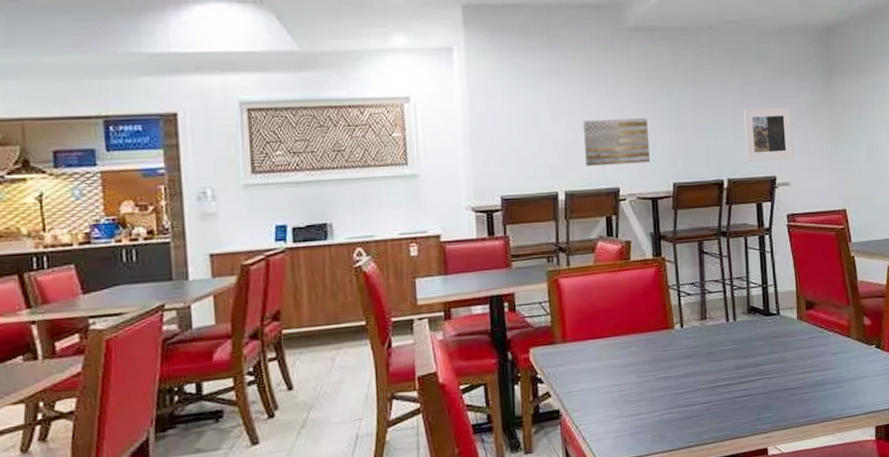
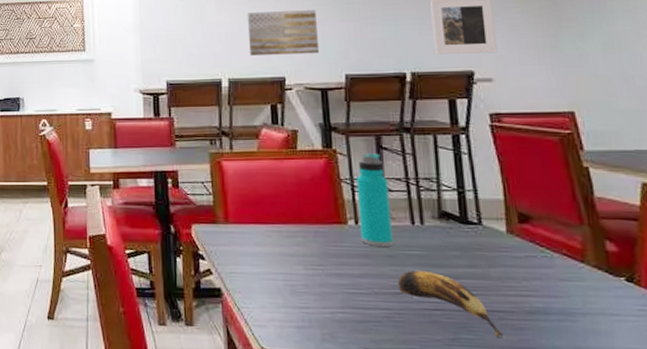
water bottle: none [681,258,712,346] -> present [356,153,393,247]
banana: none [715,362,793,411] -> present [397,270,503,337]

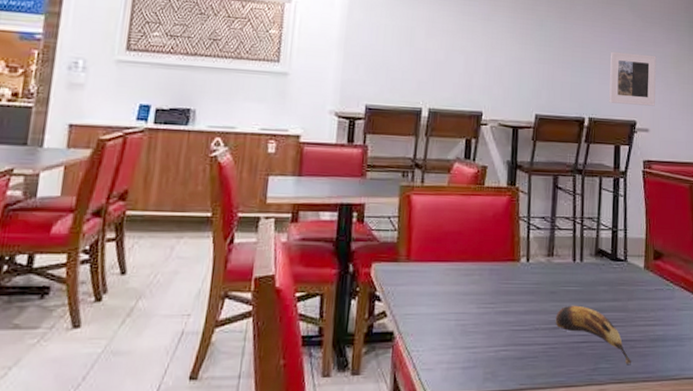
wall art: present [247,10,320,55] -> none [453,42,517,91]
water bottle: present [356,153,393,247] -> none [530,192,559,283]

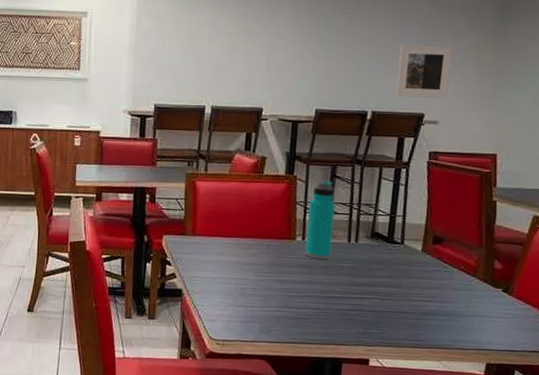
water bottle: none [530,192,559,283] -> present [305,180,336,259]
banana: present [555,305,631,364] -> none [327,279,402,332]

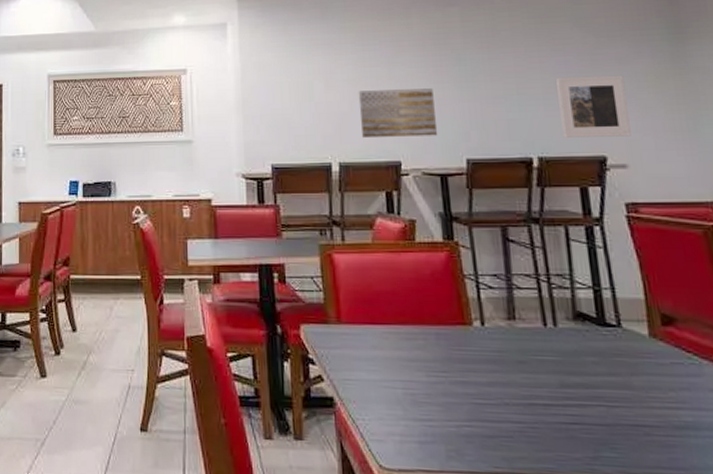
wall art: none [234,44,299,88] -> present [358,88,438,137]
water bottle: present [305,180,336,259] -> none [481,246,524,351]

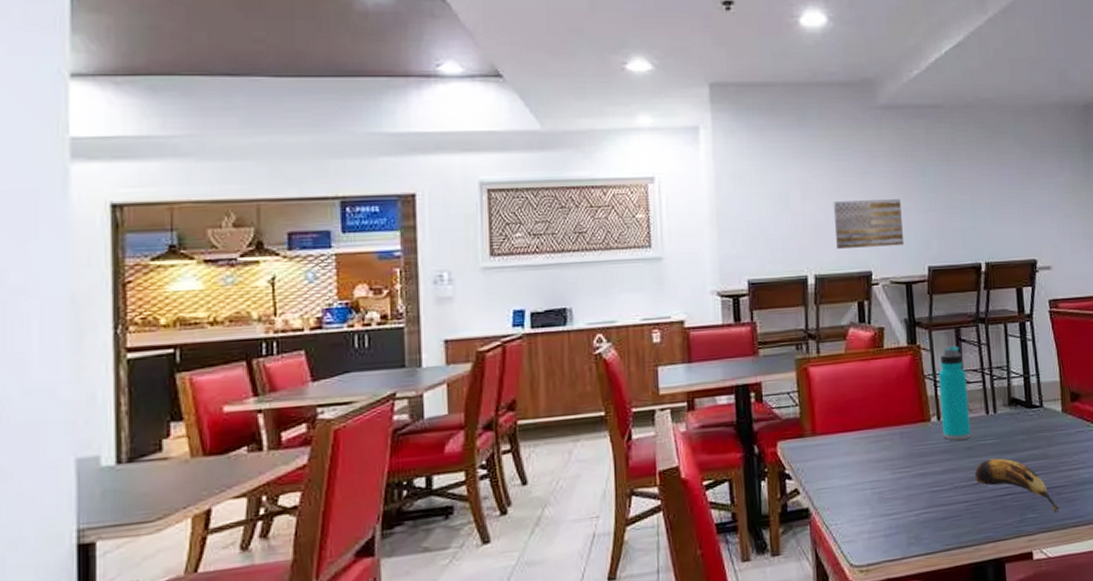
water bottle: none [481,246,524,351] -> present [938,346,971,440]
banana: none [529,378,650,456] -> present [974,458,1059,512]
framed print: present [556,75,631,138] -> none [1001,187,1055,244]

